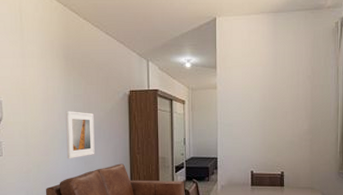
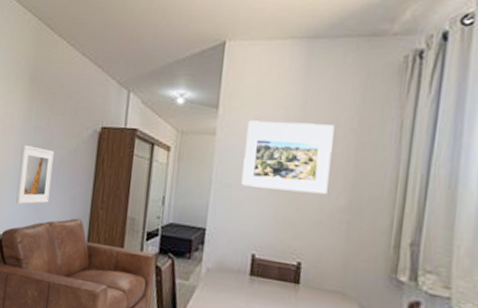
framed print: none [238,74,296,124] -> present [241,120,335,195]

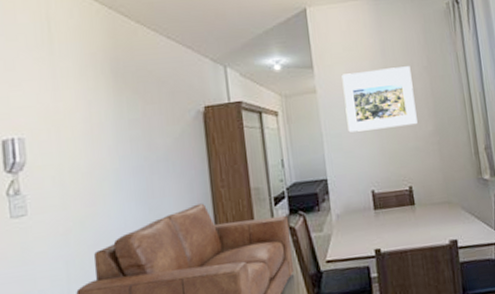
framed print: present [15,145,54,205] -> none [117,140,163,208]

